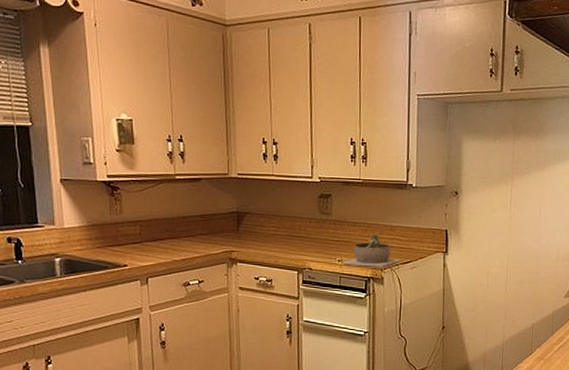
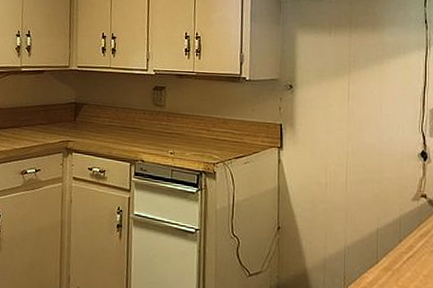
succulent planter: present [342,232,401,267] -> none [175,125,234,162]

